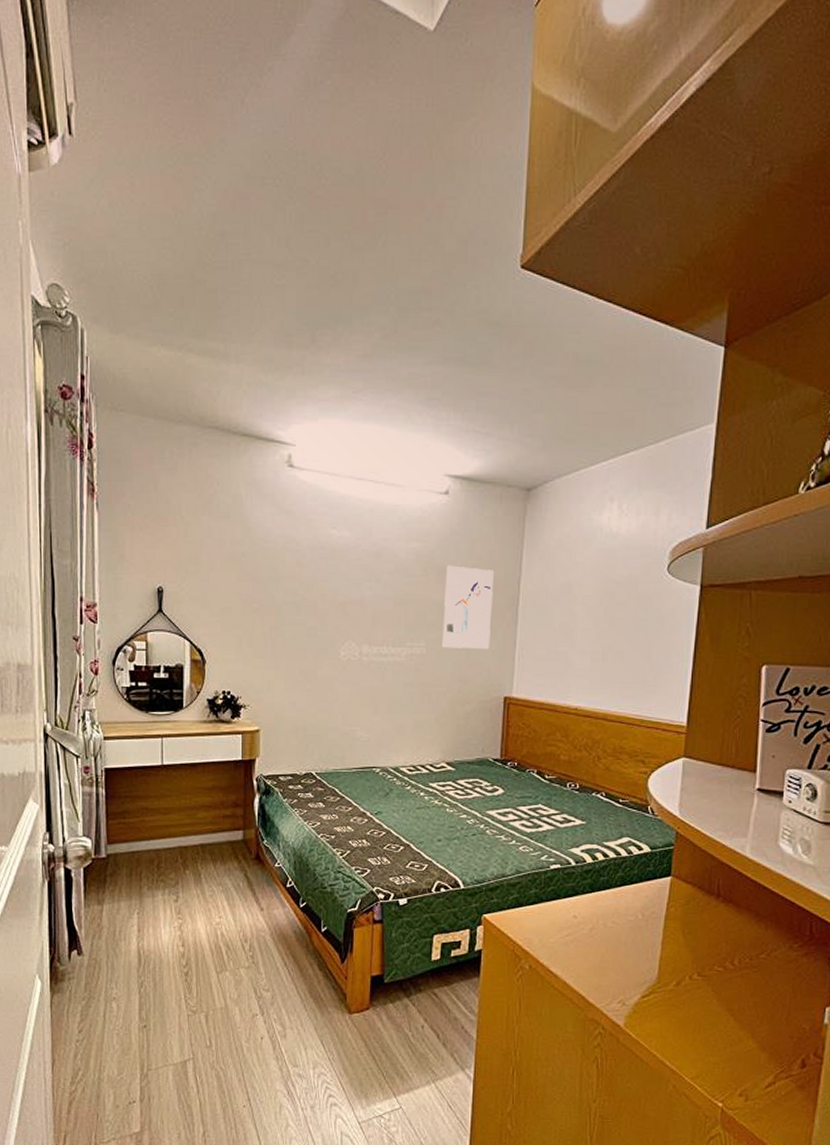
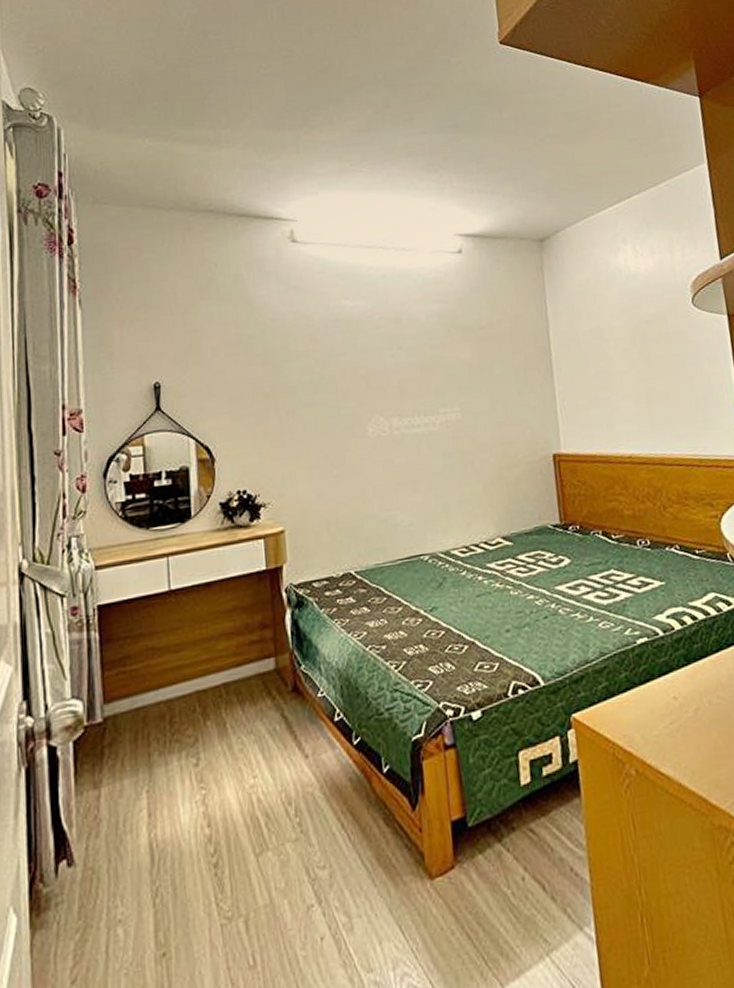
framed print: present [442,565,495,650] -> none [470,322,529,410]

